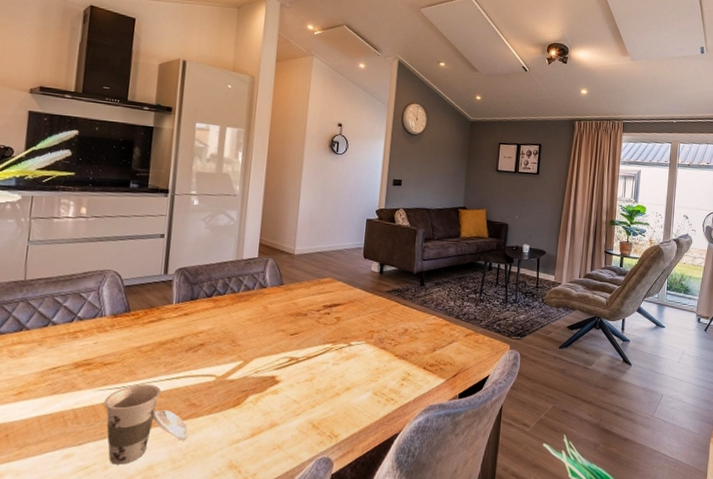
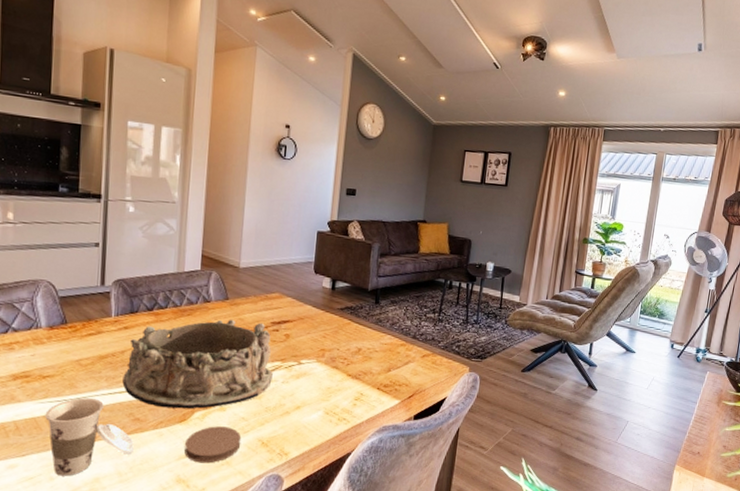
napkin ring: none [180,303,324,393] -> present [122,319,273,409]
coaster: none [237,409,293,448] -> present [184,426,242,464]

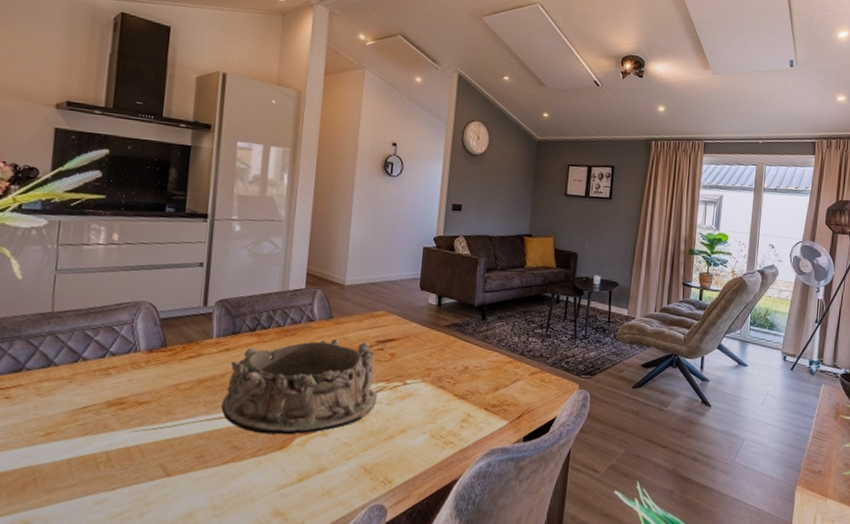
cup: present [45,398,135,476] -> none [138,425,231,511]
coaster: present [184,426,242,464] -> none [283,453,344,494]

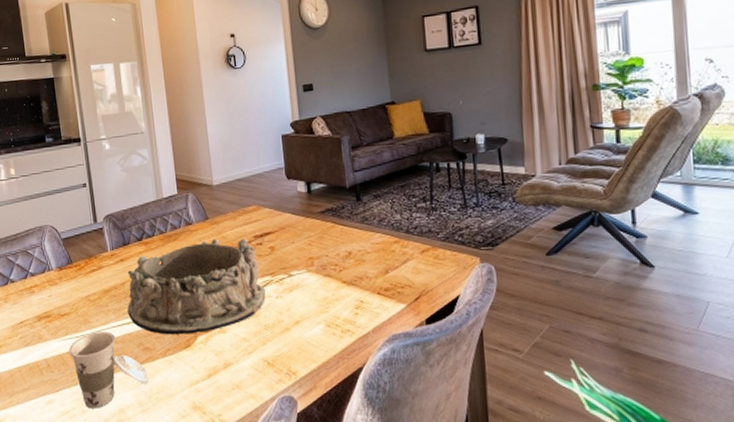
cup: none [138,425,231,511] -> present [68,332,150,409]

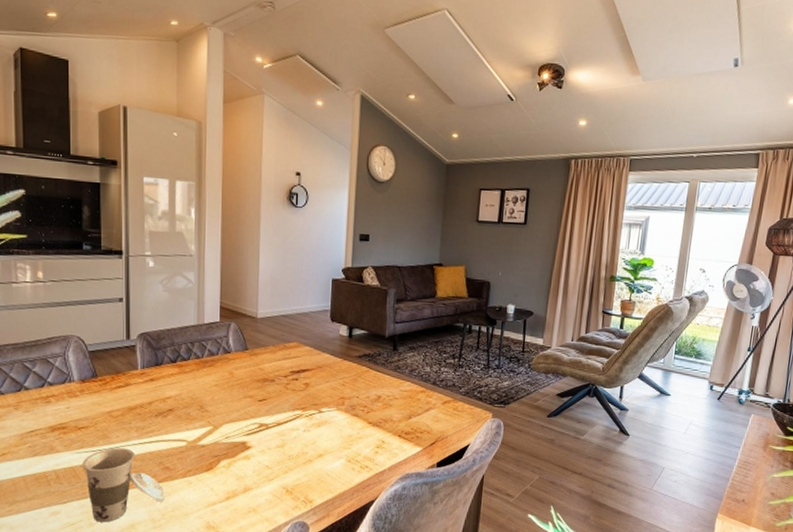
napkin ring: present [127,238,266,335] -> none [151,369,294,458]

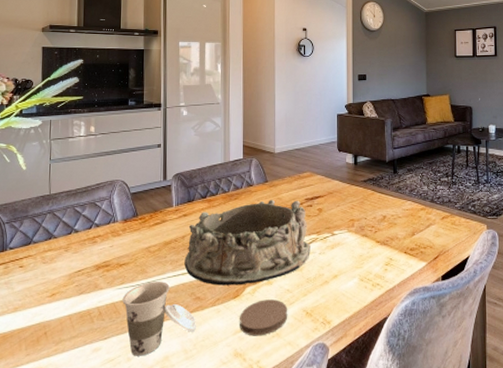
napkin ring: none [151,369,294,458] -> present [184,199,310,286]
coaster: none [213,474,267,511] -> present [240,299,288,336]

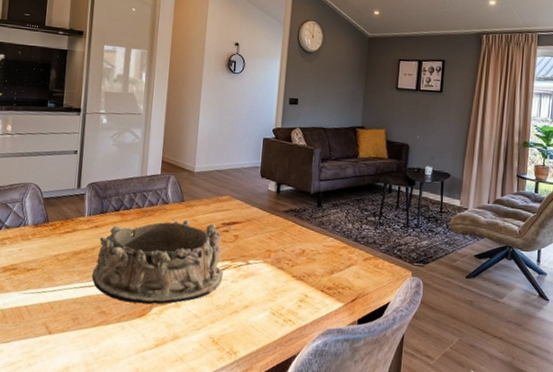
cup: present [122,281,197,356] -> none [27,290,100,364]
coaster: present [240,299,288,336] -> none [143,322,194,359]

